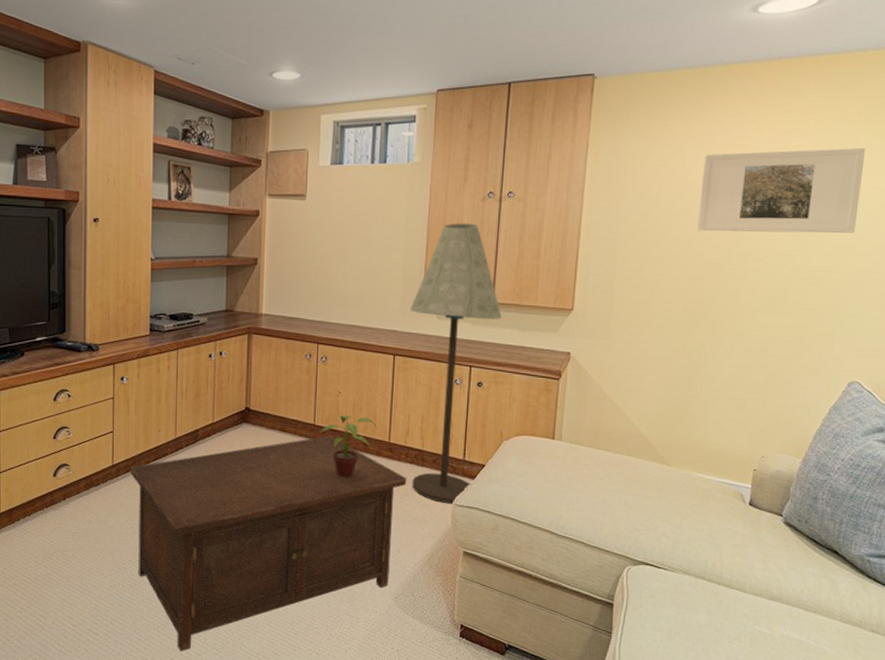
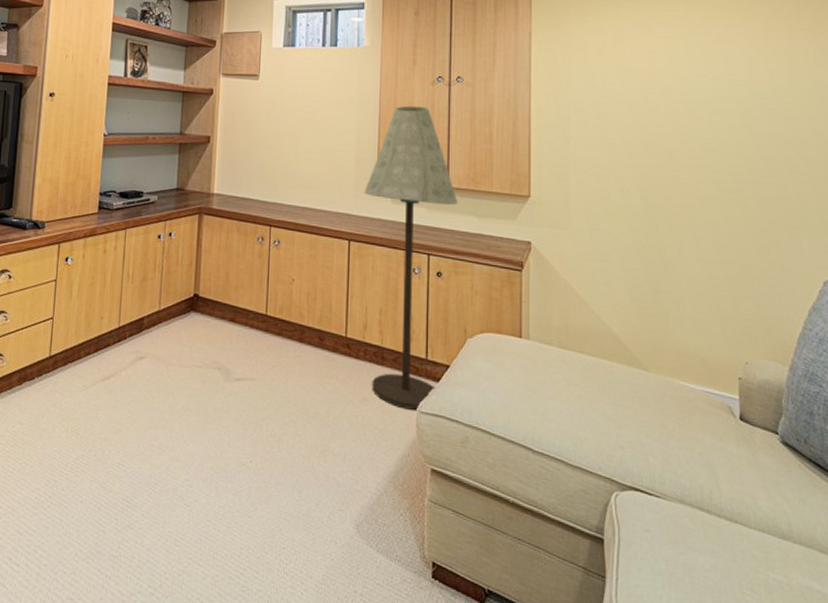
cabinet: present [130,435,407,652] -> none [68,327,367,591]
potted plant: present [320,415,377,478] -> none [272,305,333,377]
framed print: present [697,147,866,234] -> none [644,42,803,125]

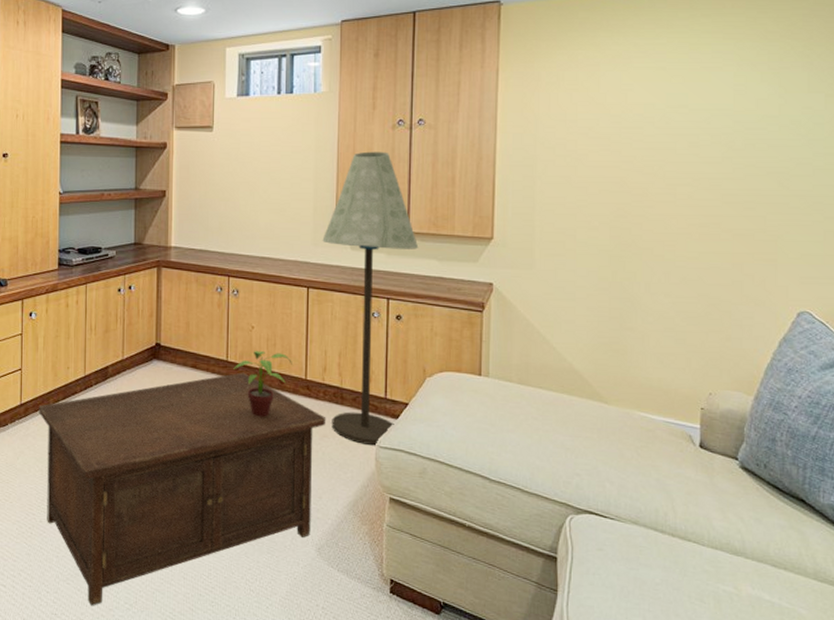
cabinet: none [68,327,367,591] -> present [39,372,326,607]
potted plant: none [272,305,333,377] -> present [233,351,292,417]

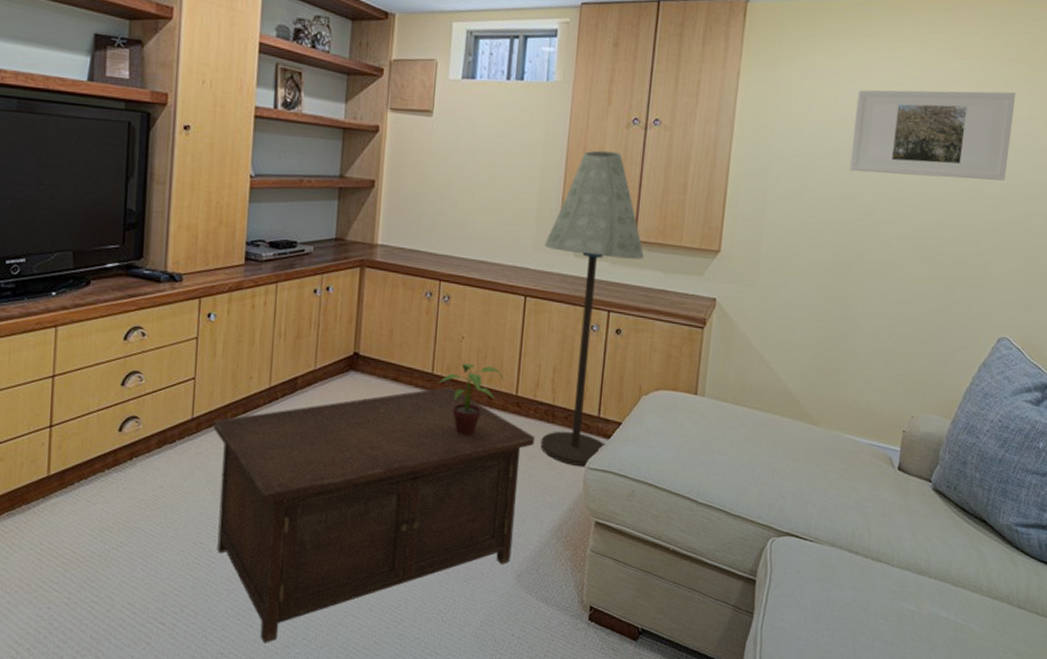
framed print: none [618,67,792,156] -> present [849,89,1016,181]

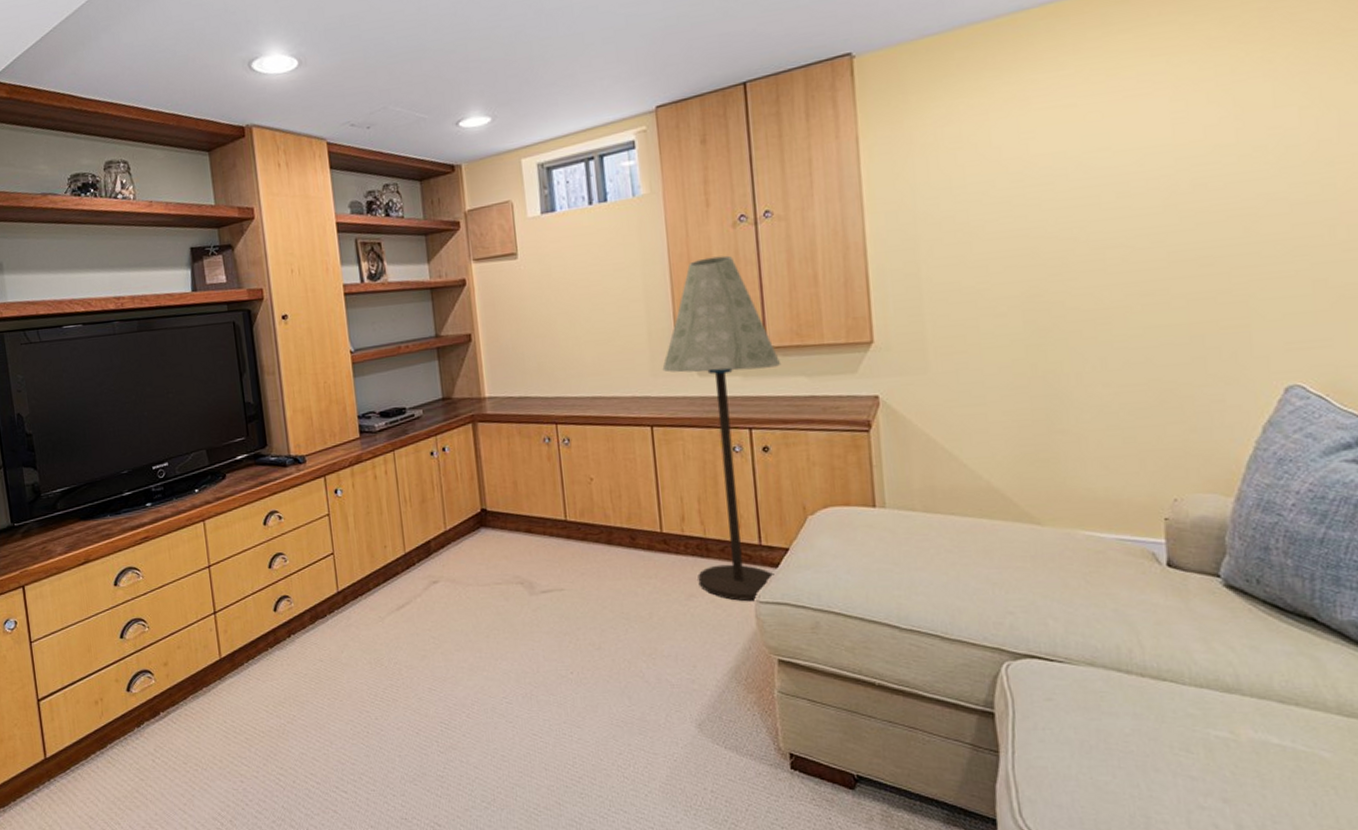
cabinet: present [213,386,536,645] -> none [358,531,692,809]
potted plant: present [439,364,503,436] -> none [574,505,643,581]
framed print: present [849,89,1016,181] -> none [1018,78,1254,221]

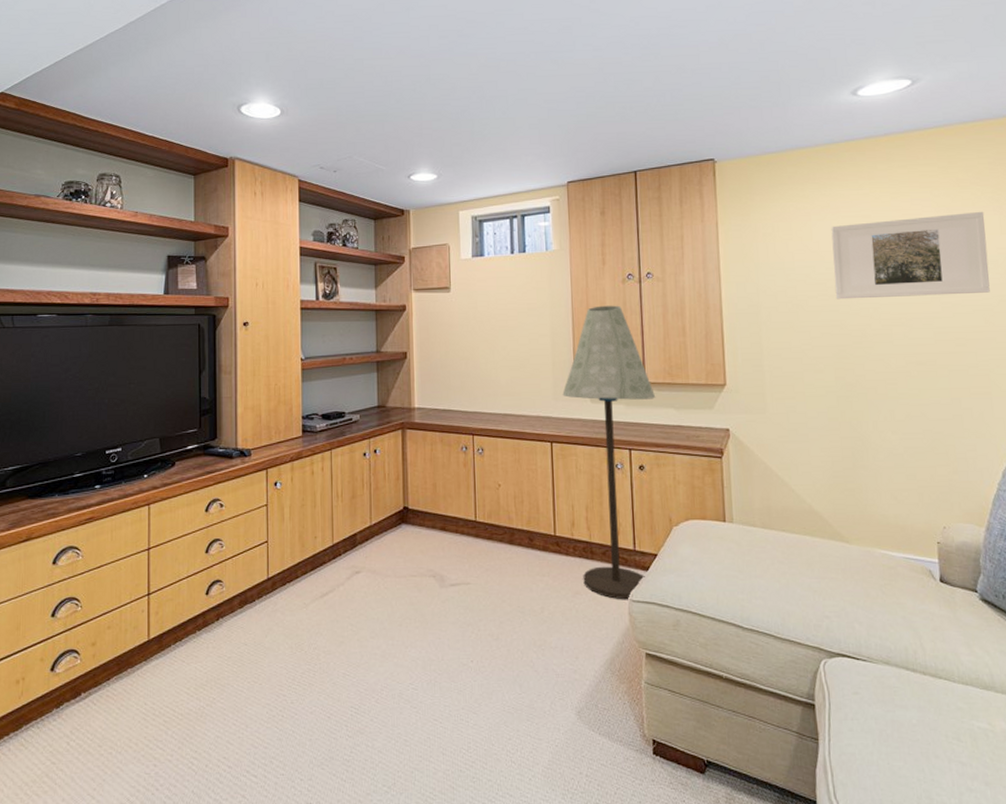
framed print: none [1018,78,1254,221] -> present [831,211,990,300]

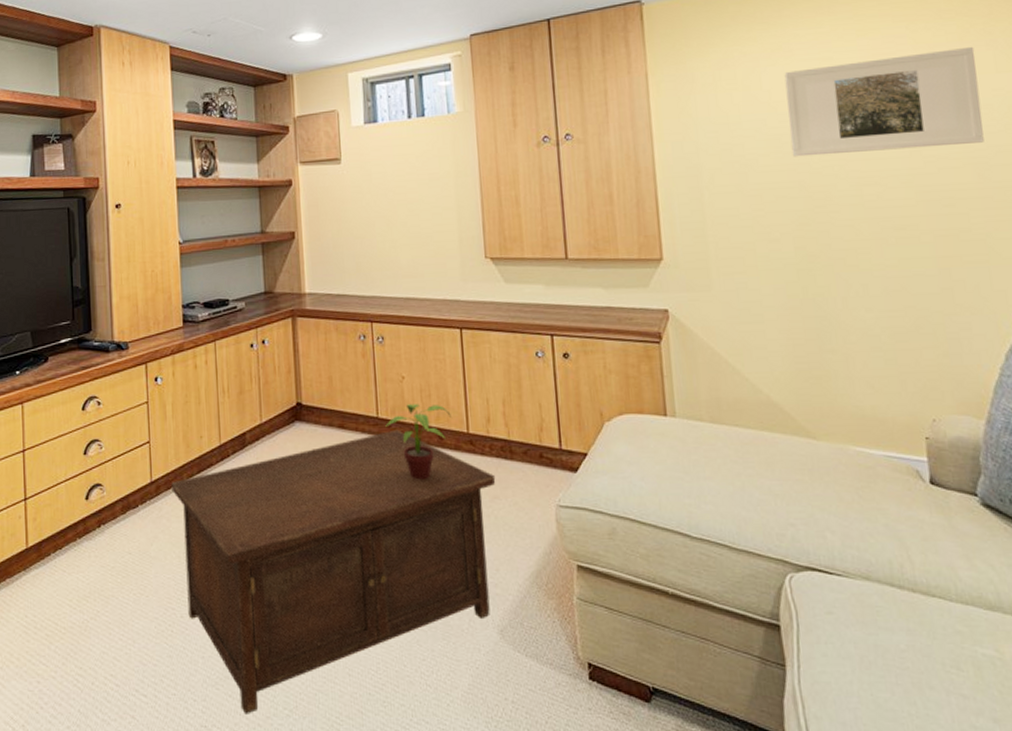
cabinet: none [286,532,578,793] -> present [171,429,496,716]
potted plant: none [482,509,541,577] -> present [385,404,451,480]
floor lamp: present [562,305,656,600] -> none [472,172,581,505]

